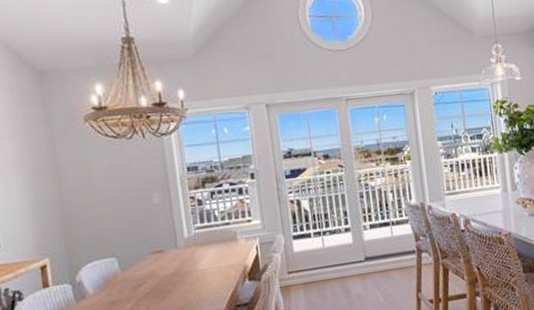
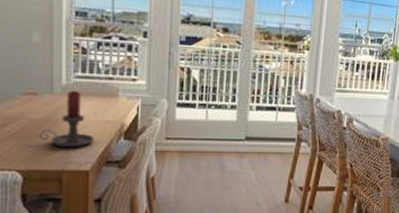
candle holder: none [170,241,221,299] -> present [39,90,94,148]

